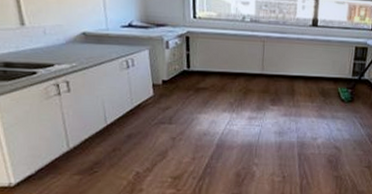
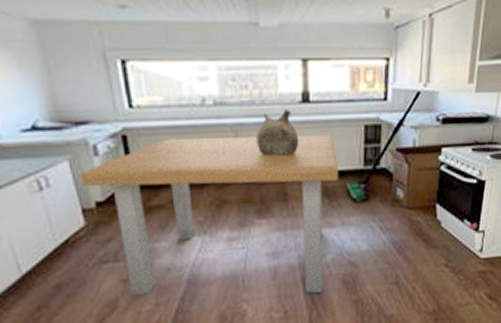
dining table: none [155,42,333,167] -> present [80,135,338,296]
ceramic jug: none [277,30,307,63] -> present [257,109,299,156]

